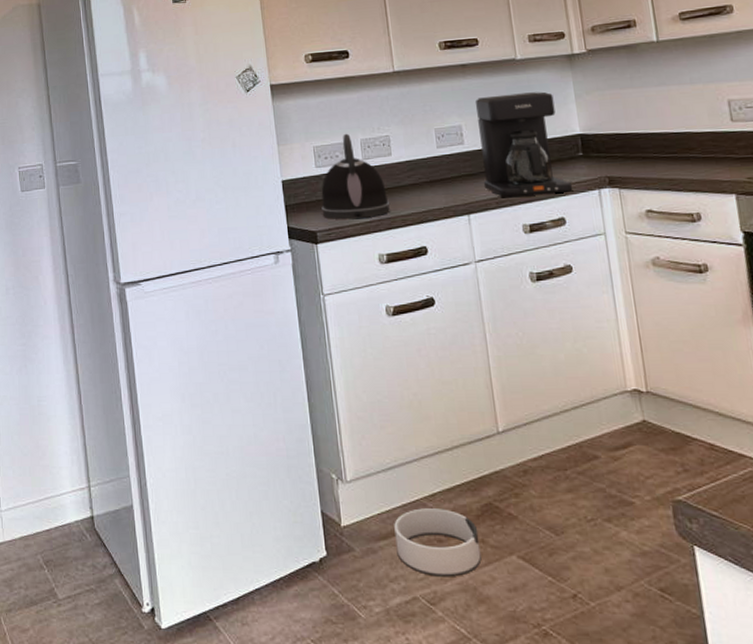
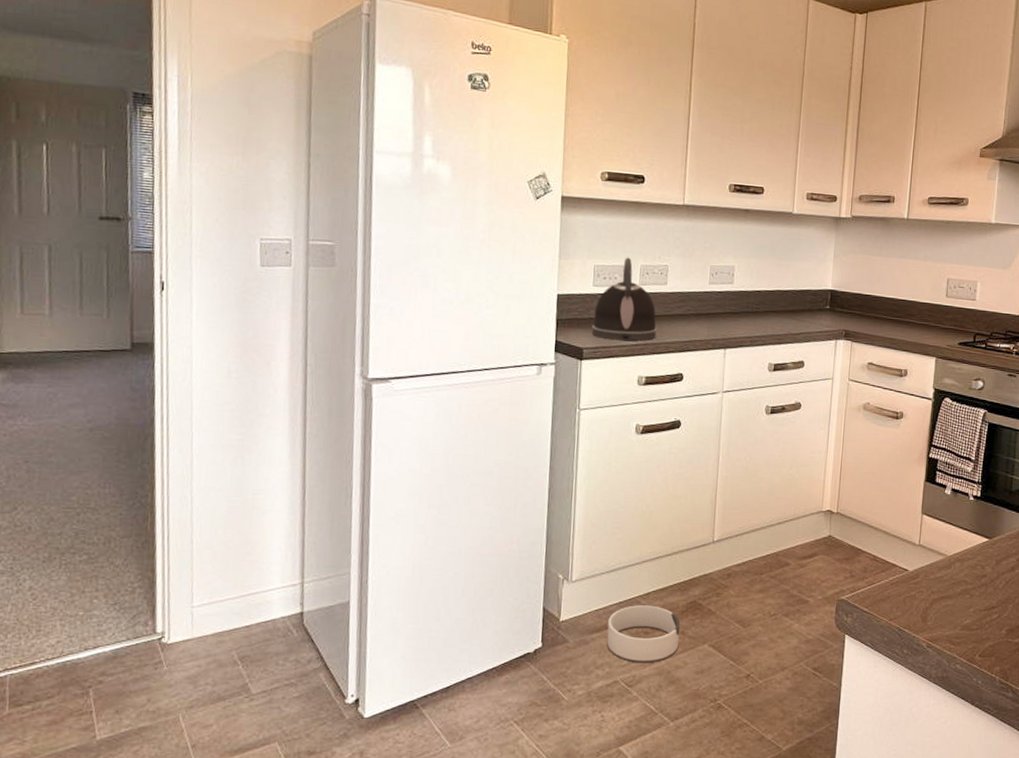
coffee maker: present [476,91,573,198] -> none [743,243,816,340]

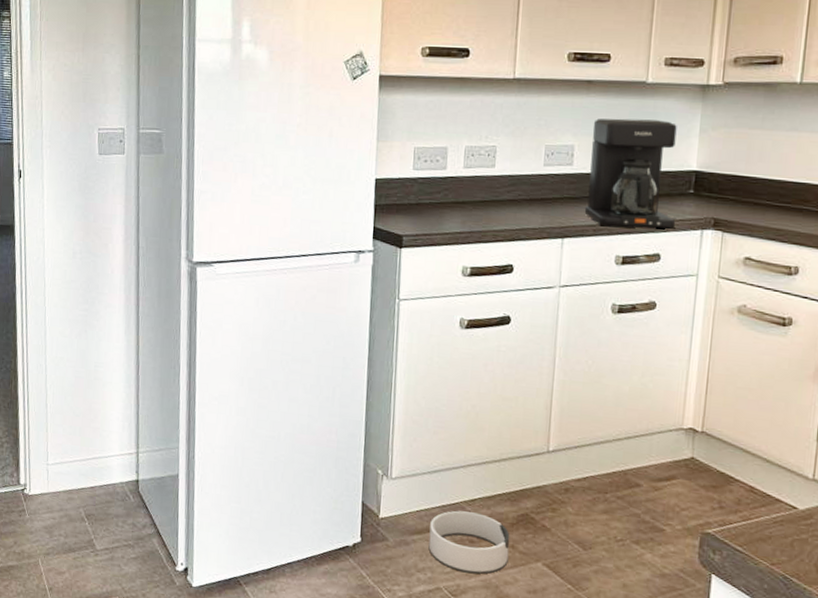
kettle: present [591,257,658,341] -> none [412,138,484,229]
coffee maker: none [743,243,816,340] -> present [584,118,677,230]

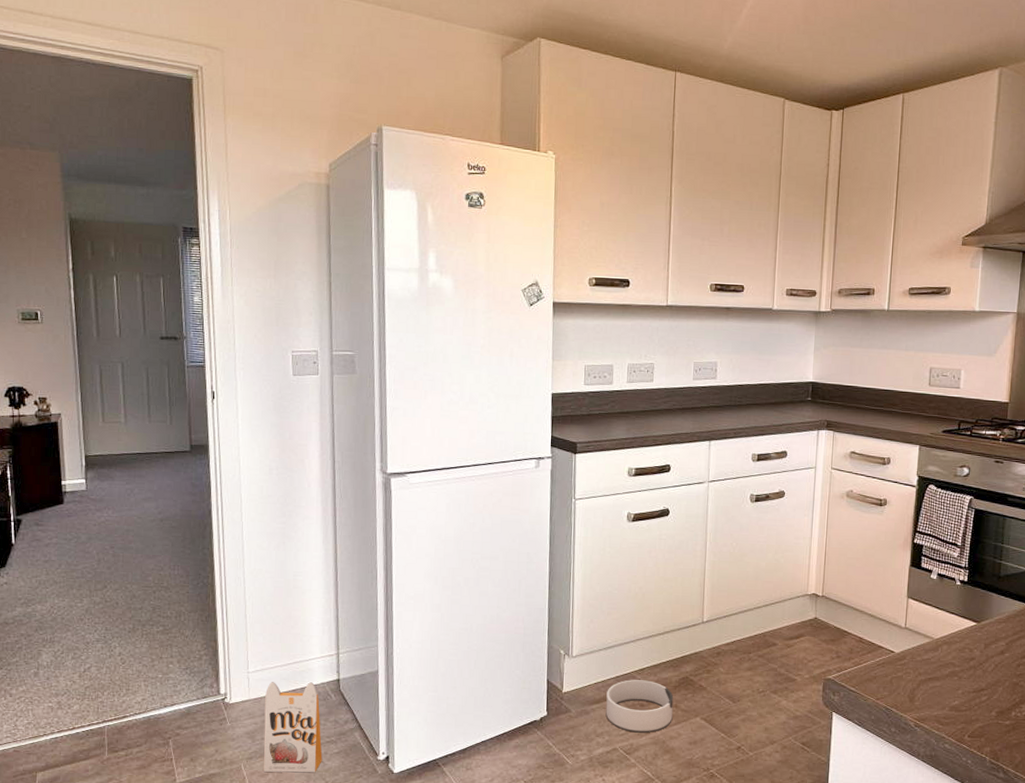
shopping bag: none [60,476,120,576] -> present [263,682,323,773]
coffee maker: present [584,118,677,230] -> none [726,339,798,431]

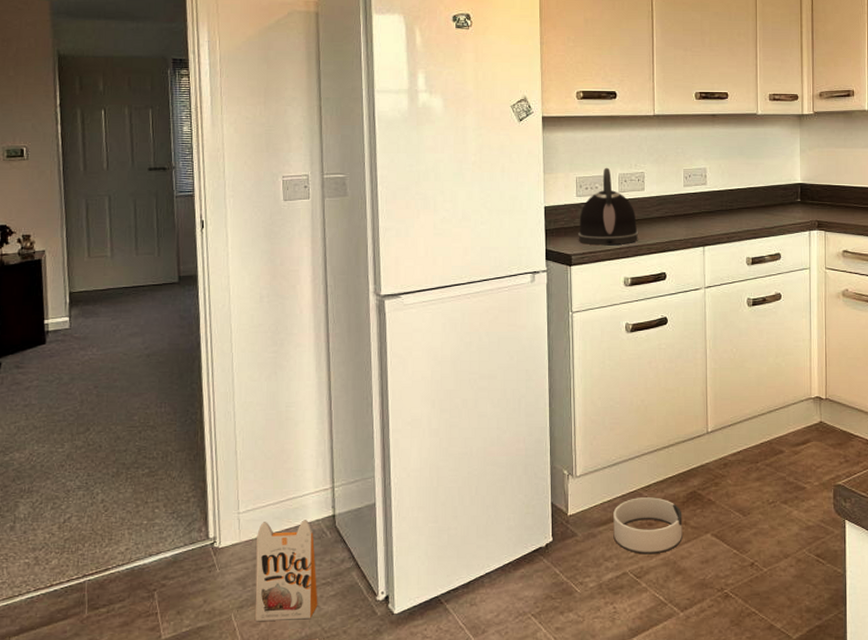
kettle: none [584,357,646,435] -> present [578,167,639,246]

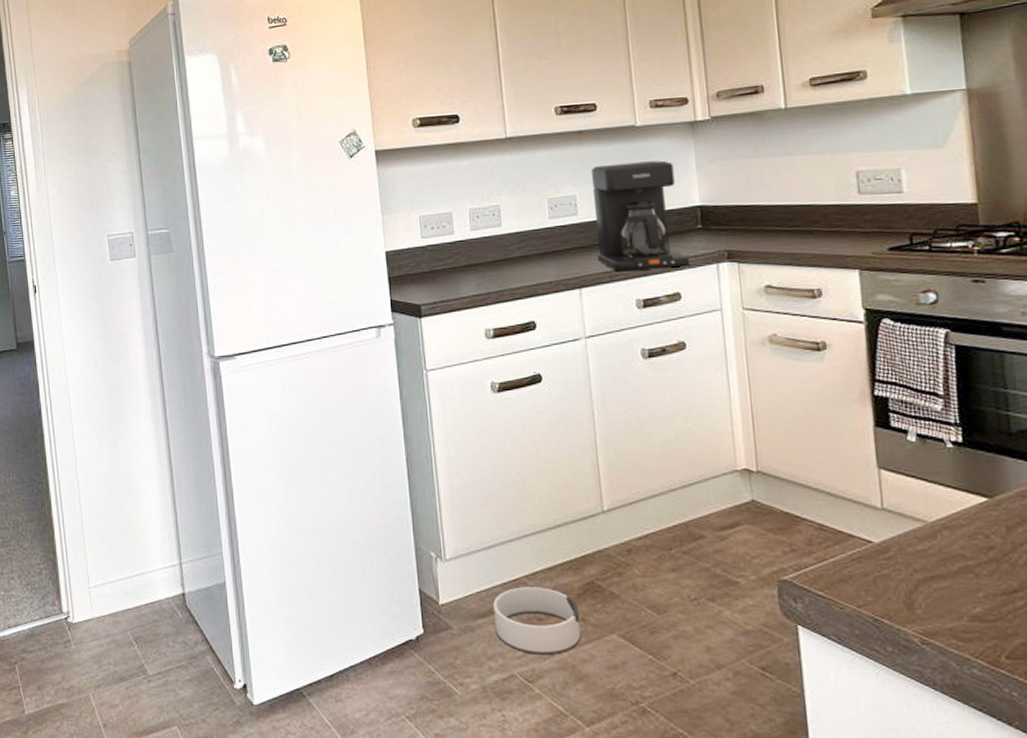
shopping bag: present [255,520,318,621] -> none [108,597,174,704]
kettle: present [578,167,639,246] -> none [426,202,499,293]
coffee maker: none [719,144,790,234] -> present [592,160,690,272]

